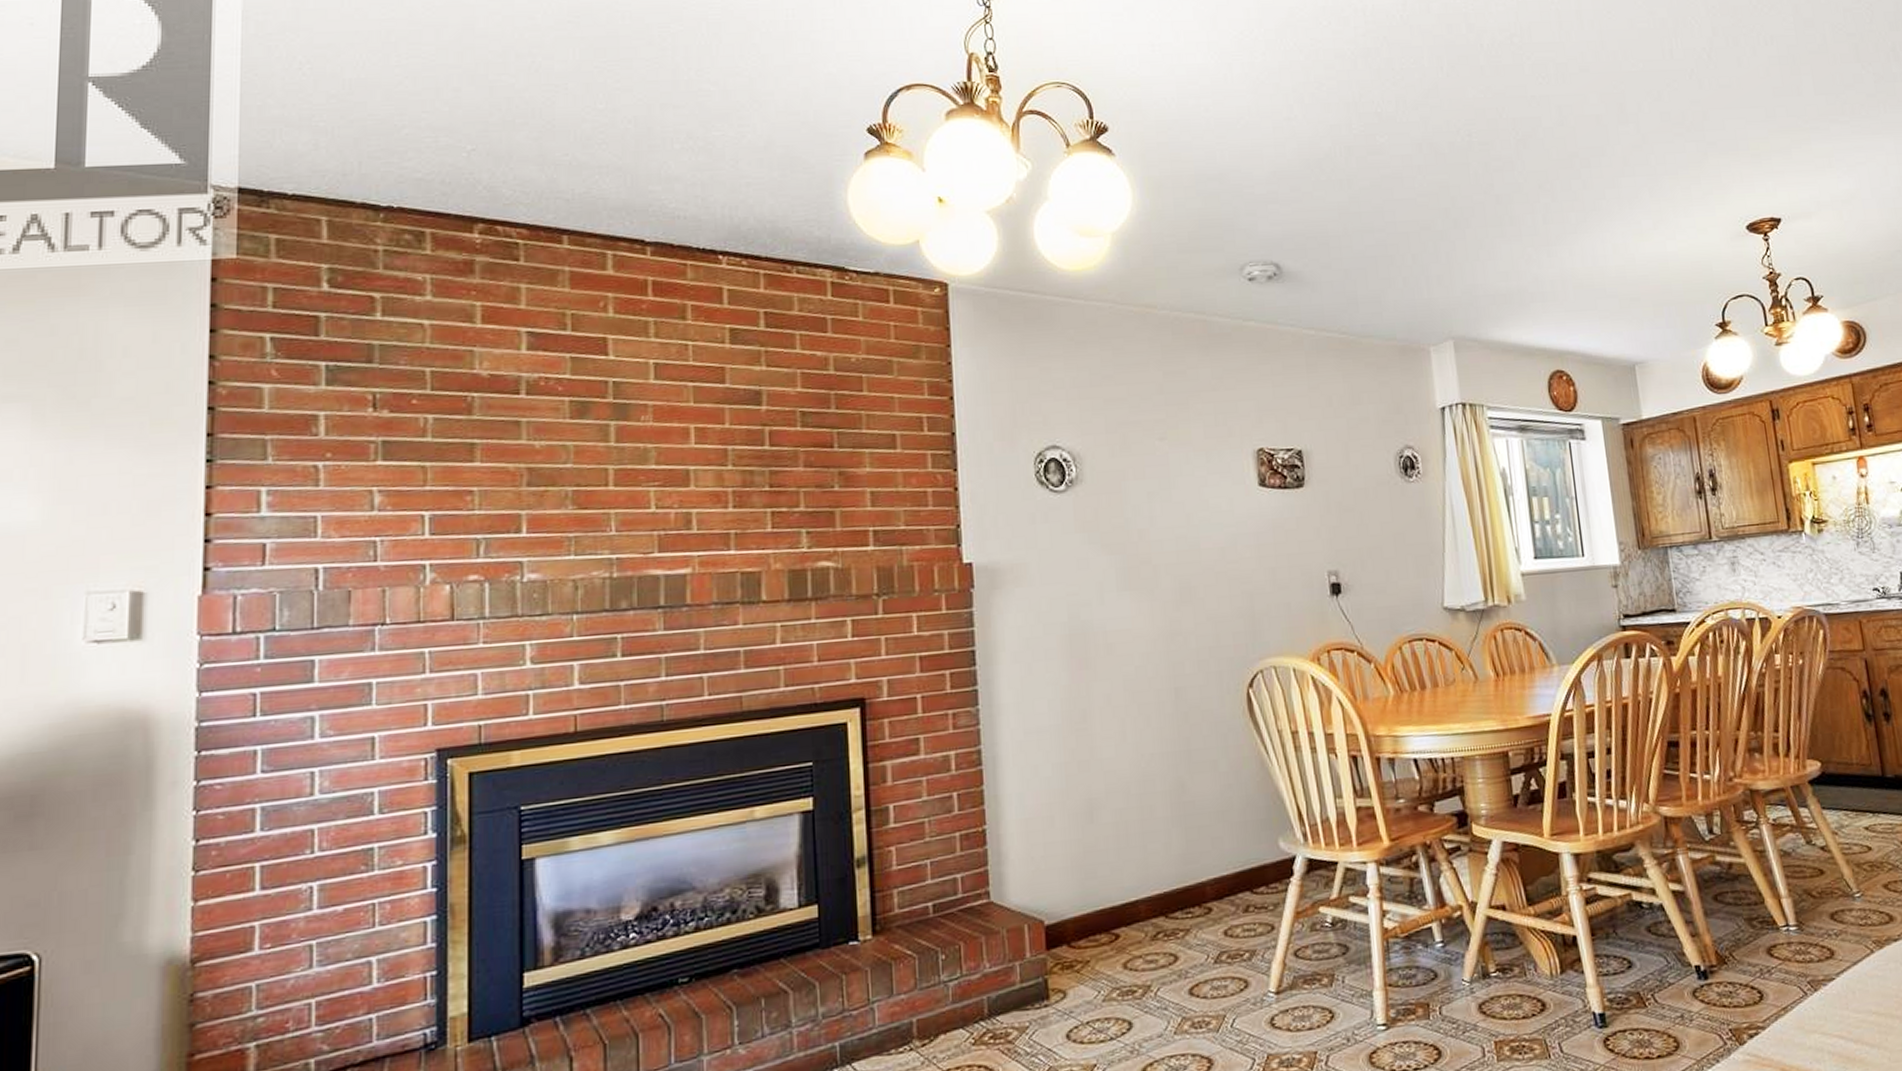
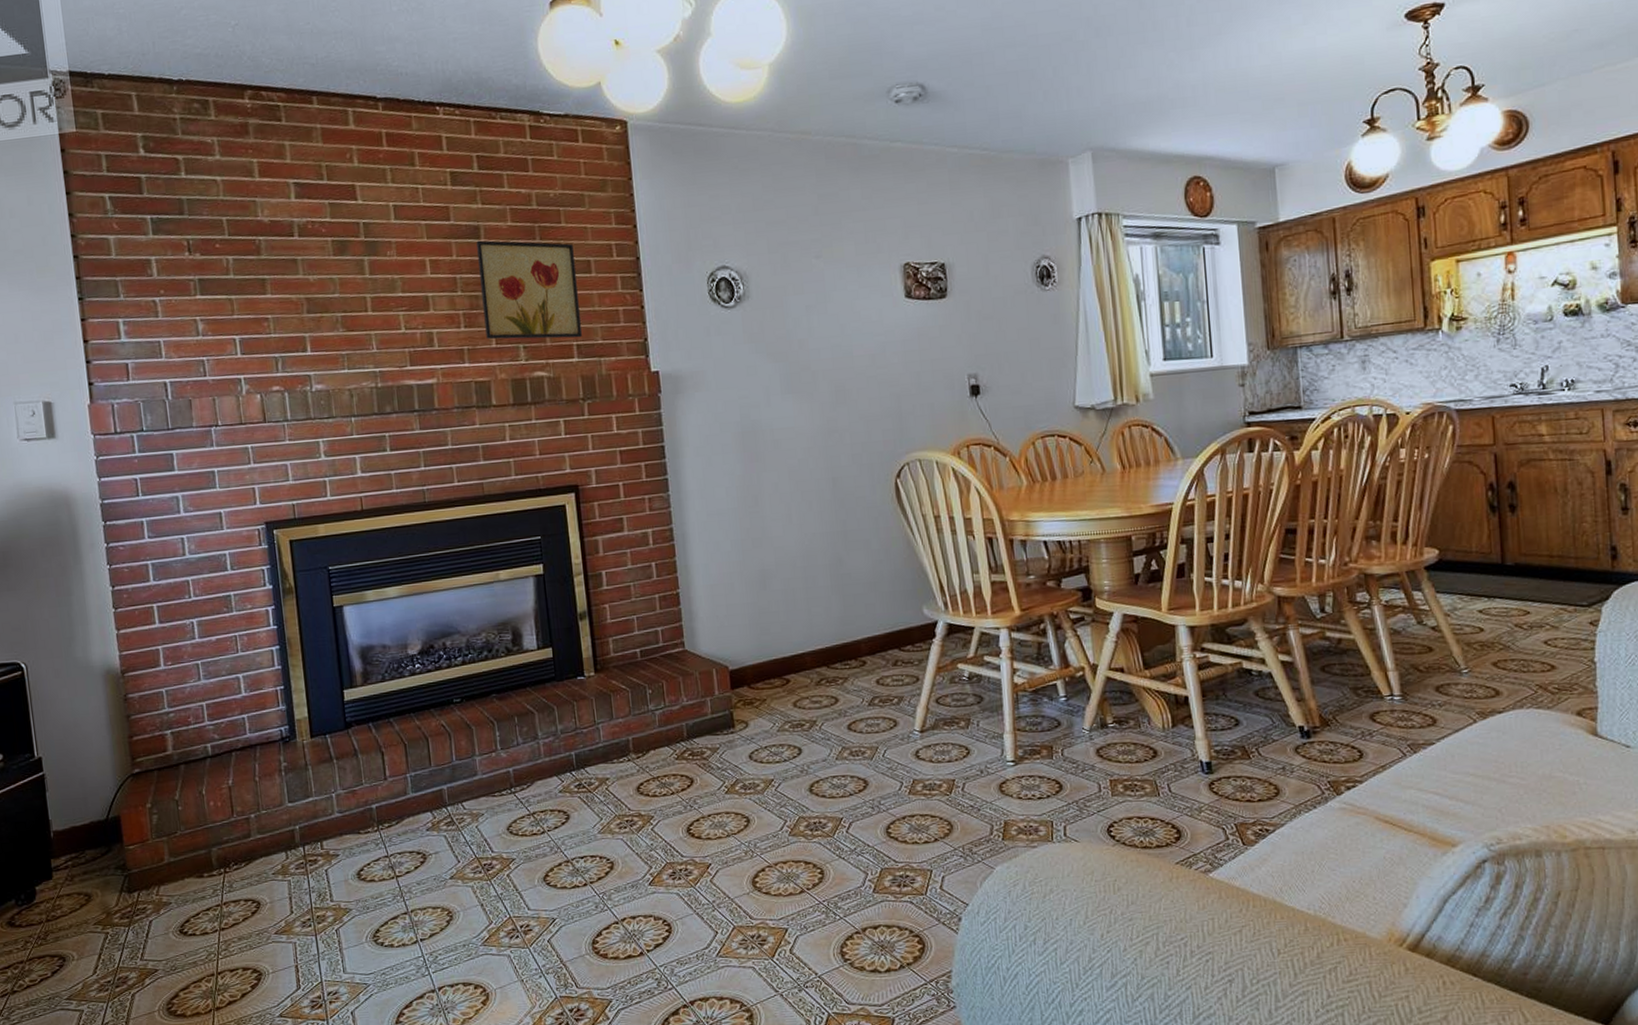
wall art: none [756,407,880,523] -> present [476,240,582,340]

